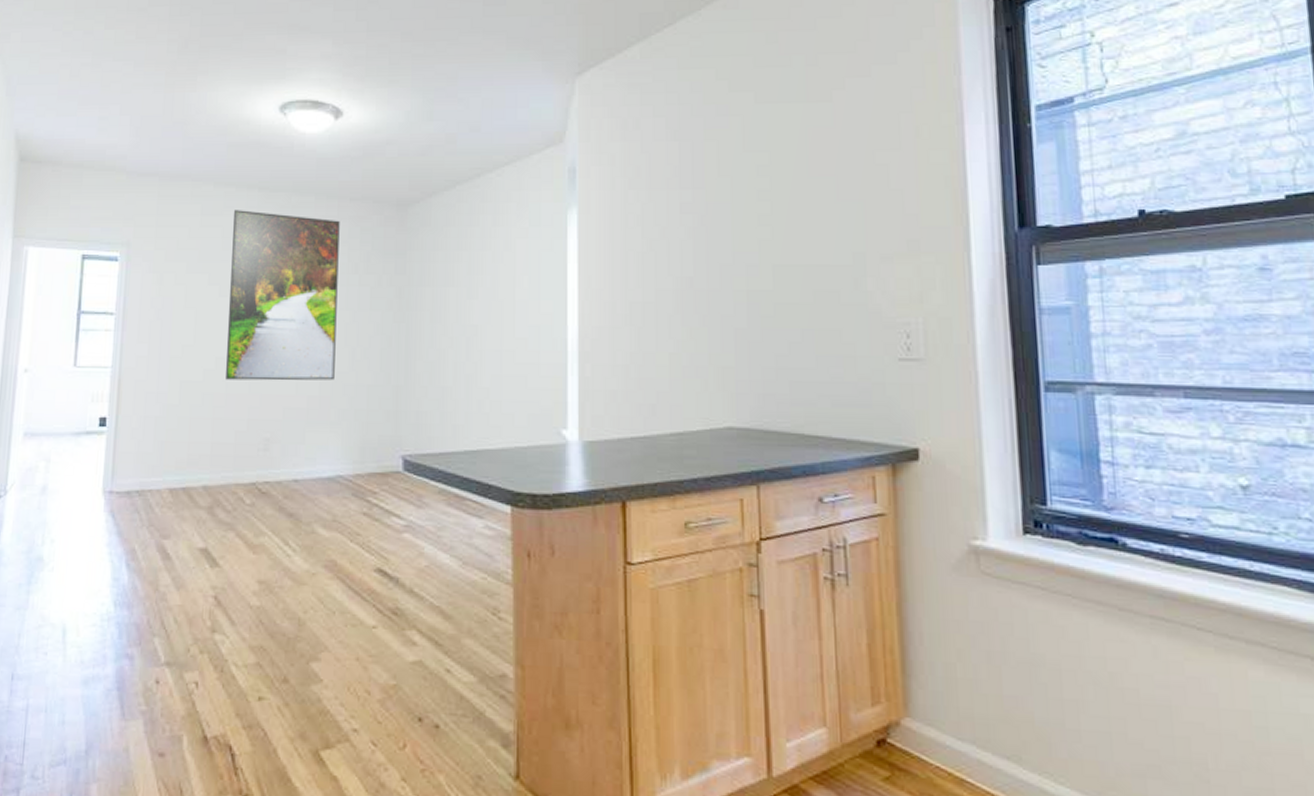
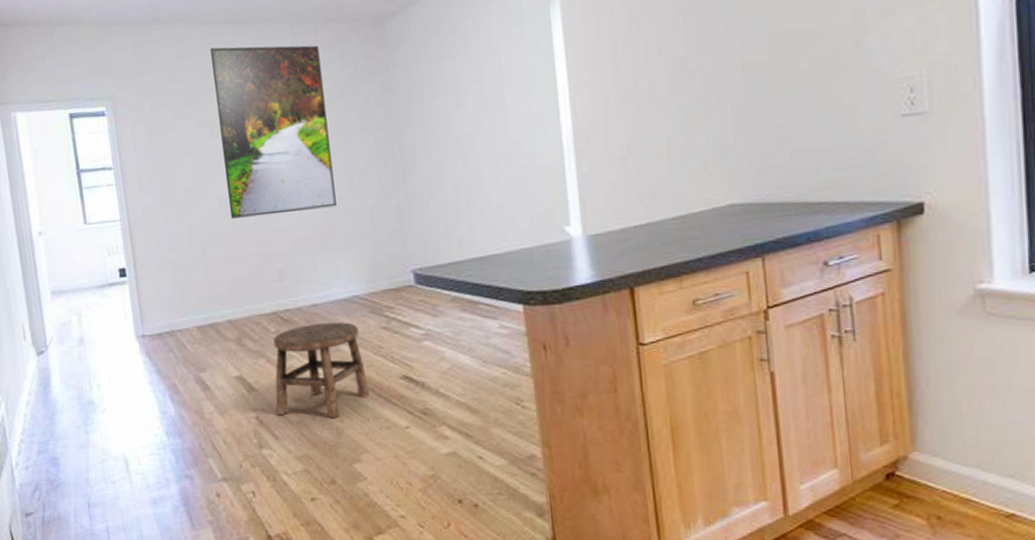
stool: none [237,500,340,608] -> present [273,321,370,419]

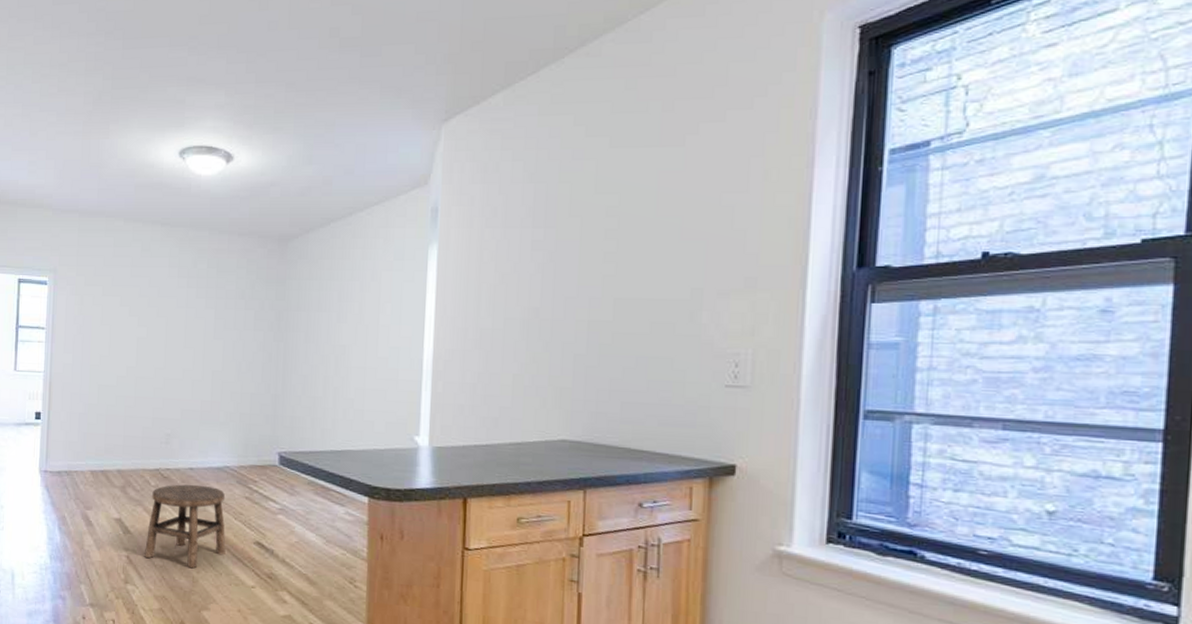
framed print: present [209,45,337,219] -> none [134,243,230,389]

